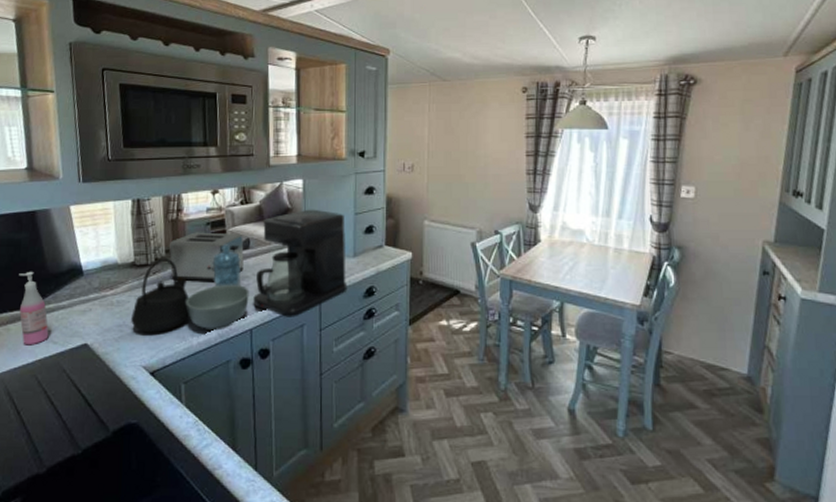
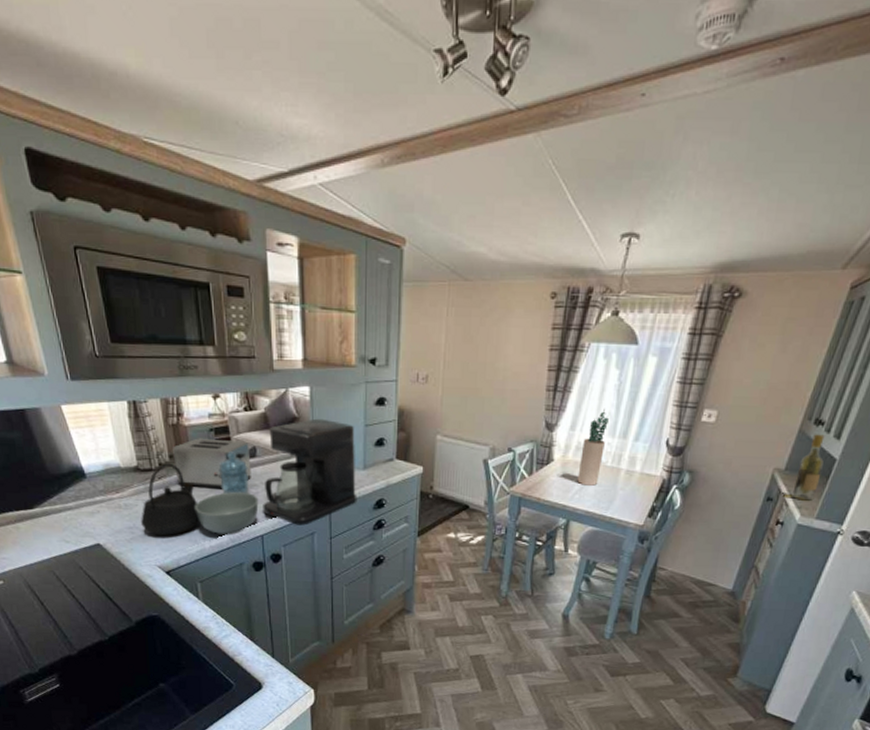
soap dispenser: present [19,272,49,345] -> none [18,472,60,544]
vase: none [566,188,591,267] -> present [577,408,610,487]
bottle: none [787,205,813,274] -> present [792,434,825,502]

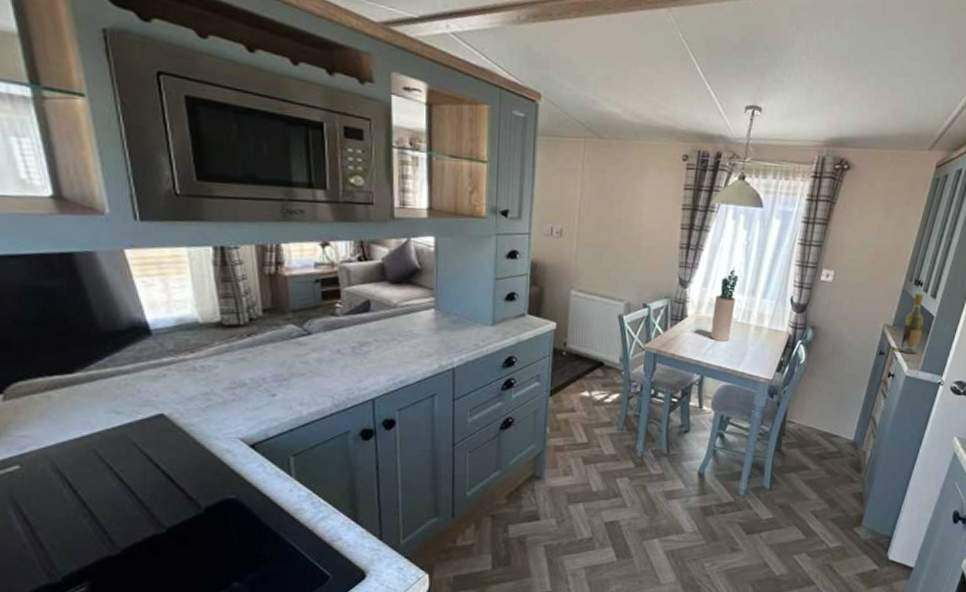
kettle: present [141,463,201,536] -> none [221,318,298,402]
toaster: present [173,438,251,489] -> none [268,290,363,348]
bowl: present [194,491,259,536] -> none [292,350,371,400]
canister: present [218,451,250,495] -> none [324,305,361,354]
coffee maker: present [263,418,357,526] -> none [375,270,485,387]

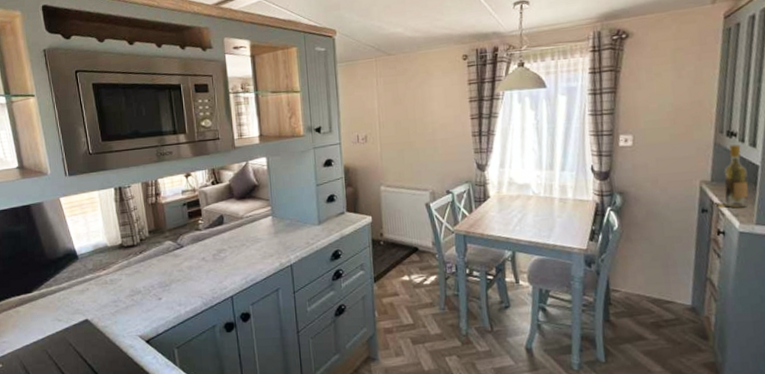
vase: present [710,266,739,343] -> none [514,145,536,218]

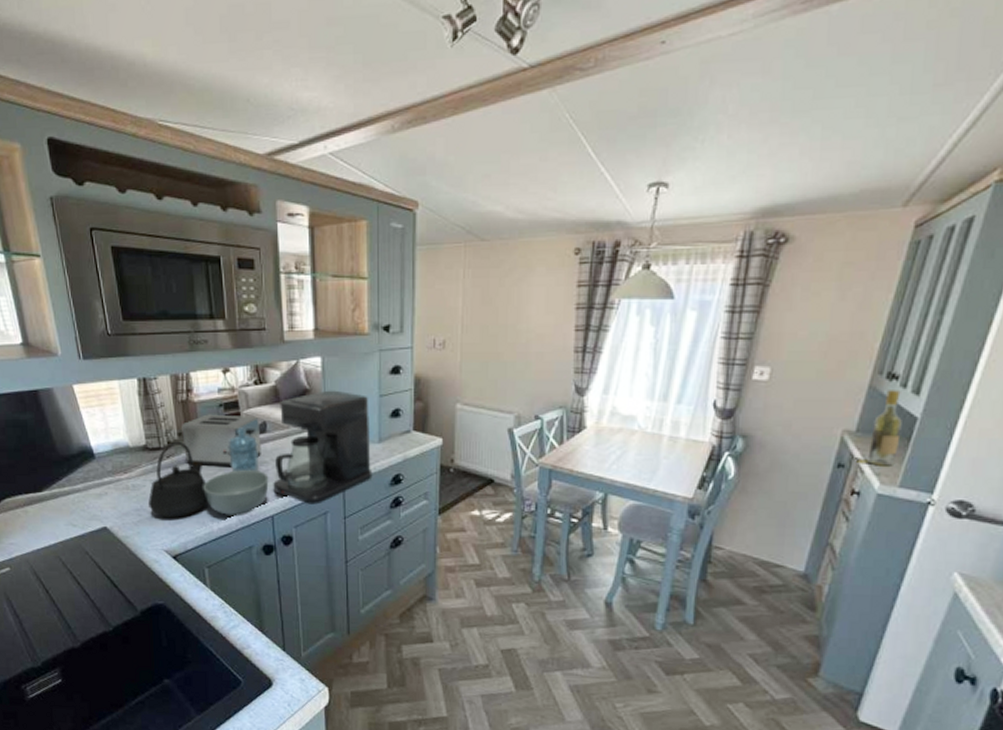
kettle: none [124,238,177,306] -> present [148,441,209,518]
toaster: none [152,211,220,257] -> present [182,414,261,467]
bowl: none [171,257,228,300] -> present [203,469,269,517]
canister: none [191,221,220,262] -> present [228,427,260,473]
coffee maker: none [231,183,316,284] -> present [273,390,373,505]

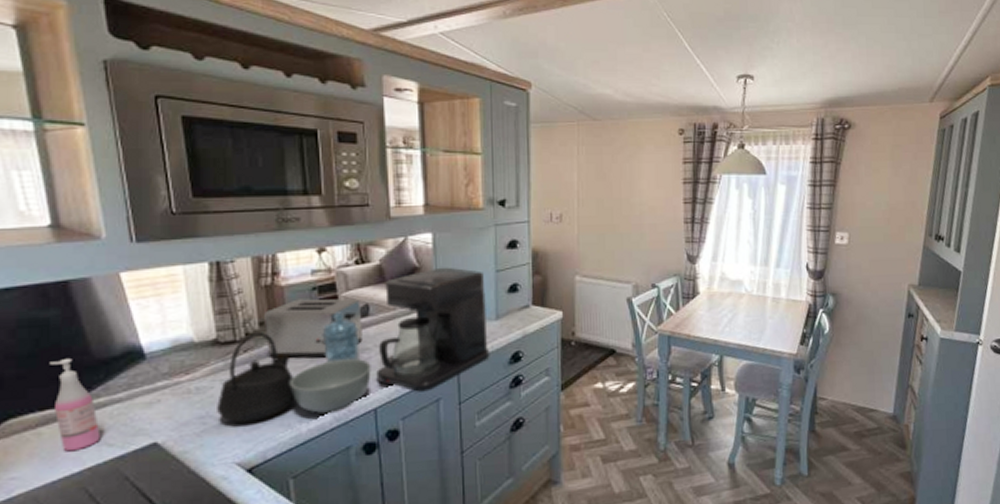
soap dispenser: none [29,454,67,528] -> present [50,359,101,452]
bottle: present [867,390,902,468] -> none [929,249,951,315]

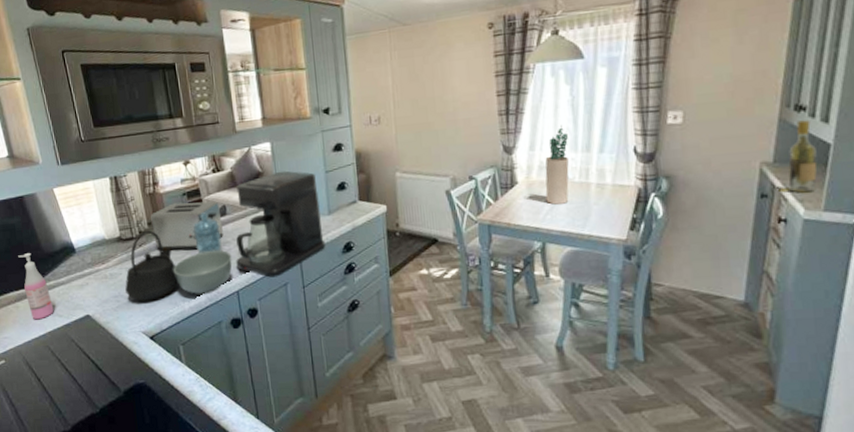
vase: none [725,237,750,318] -> present [545,124,569,206]
bottle: none [929,249,951,315] -> present [788,120,817,194]

